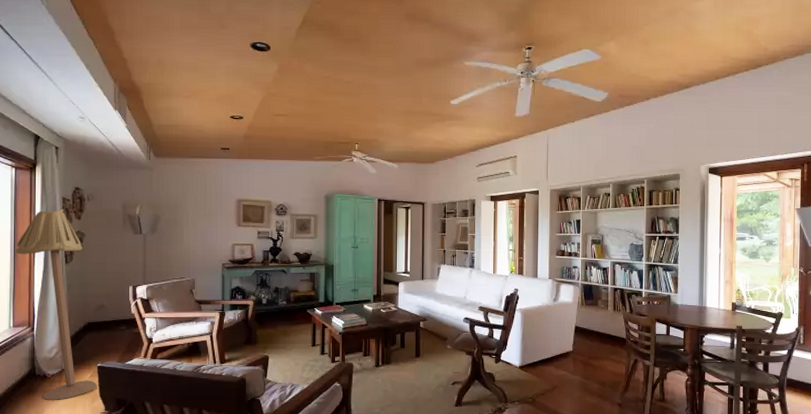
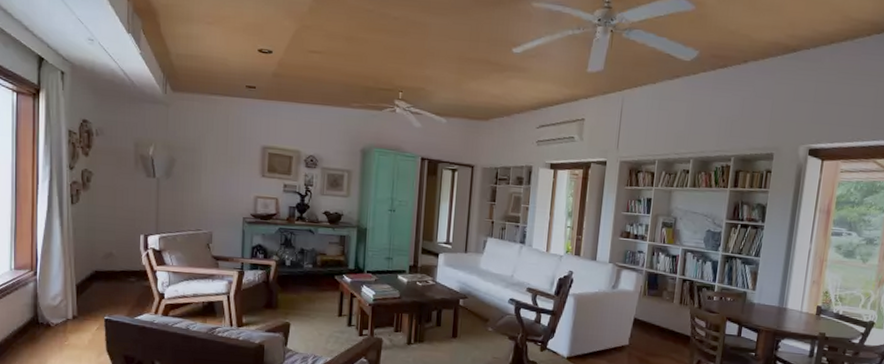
floor lamp: present [15,208,97,401] -> none [16,142,104,352]

